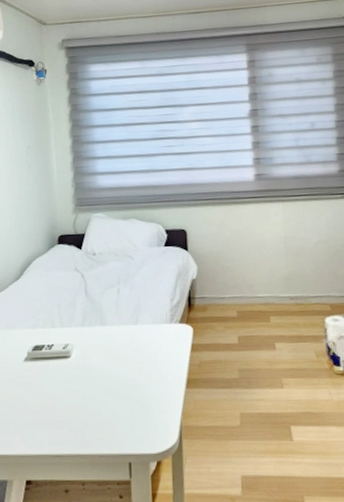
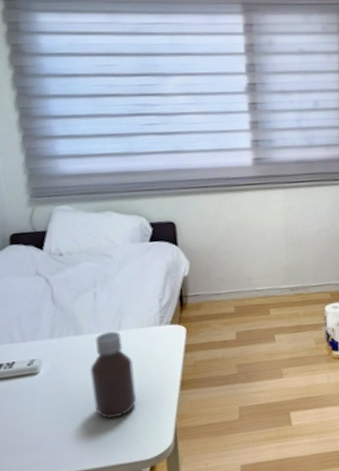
bottle: none [110,325,148,407] -> present [90,331,137,419]

